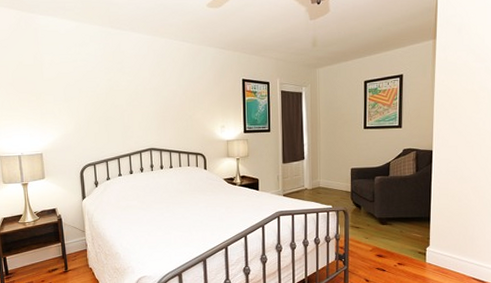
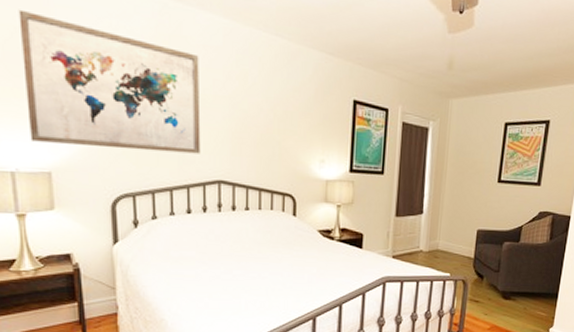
wall art: none [21,50,137,134] -> present [18,9,201,154]

